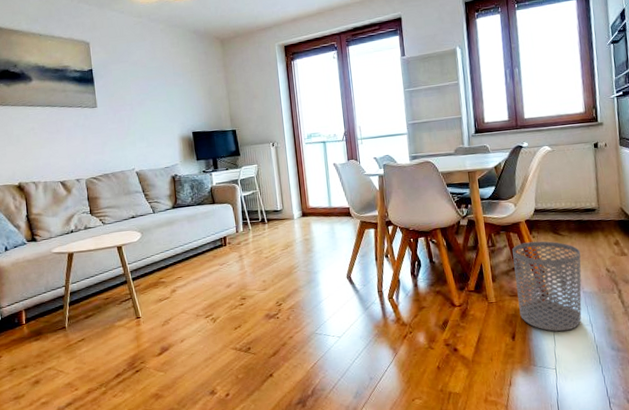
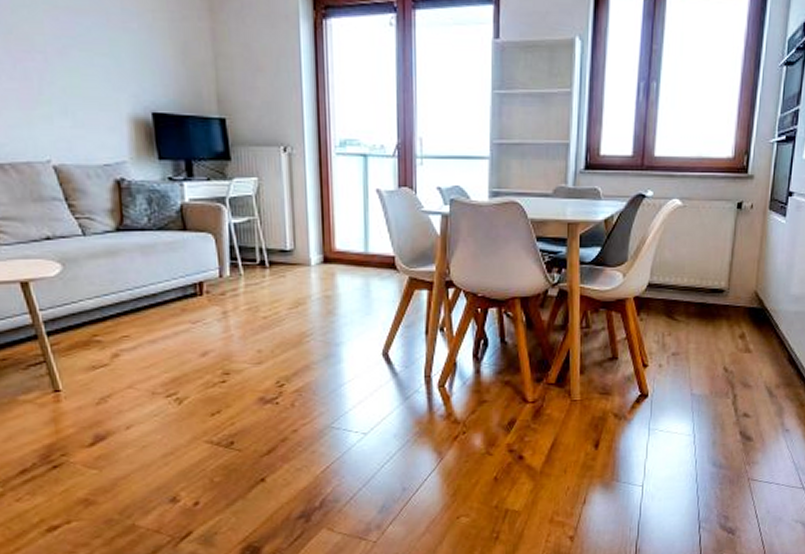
waste bin: present [512,241,582,332] -> none [609,326,696,442]

